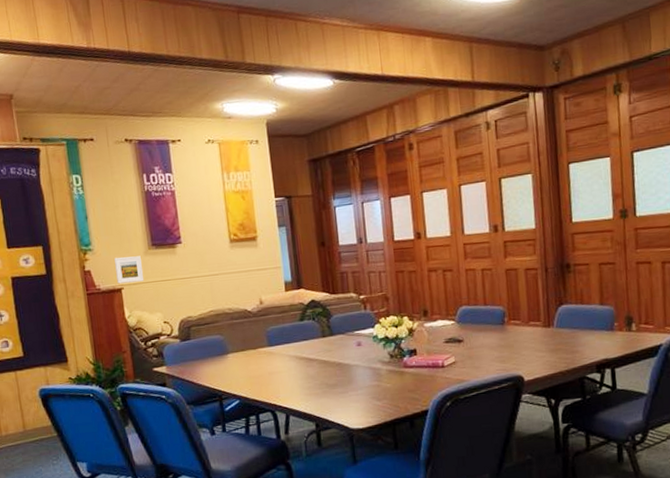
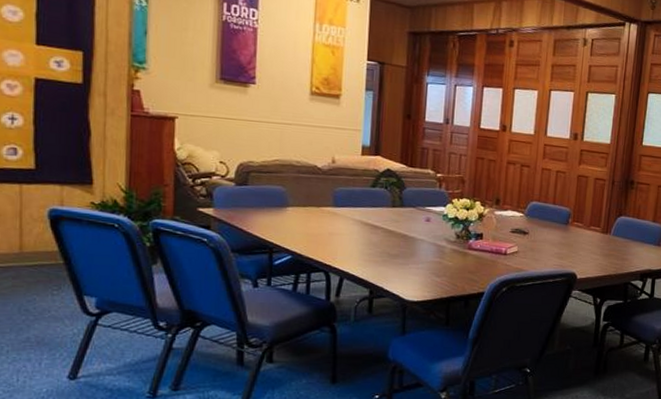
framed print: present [114,256,144,284] -> none [171,82,205,114]

